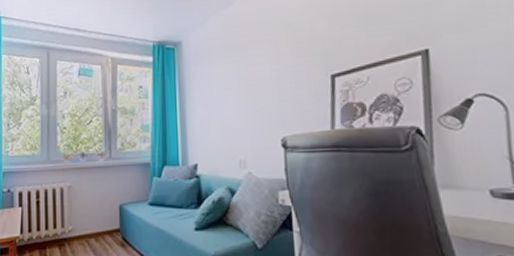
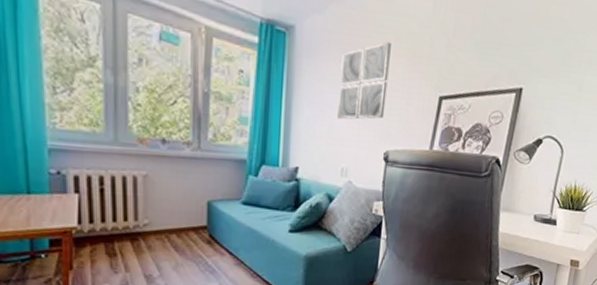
wall art: none [226,35,275,114] -> present [337,41,391,120]

